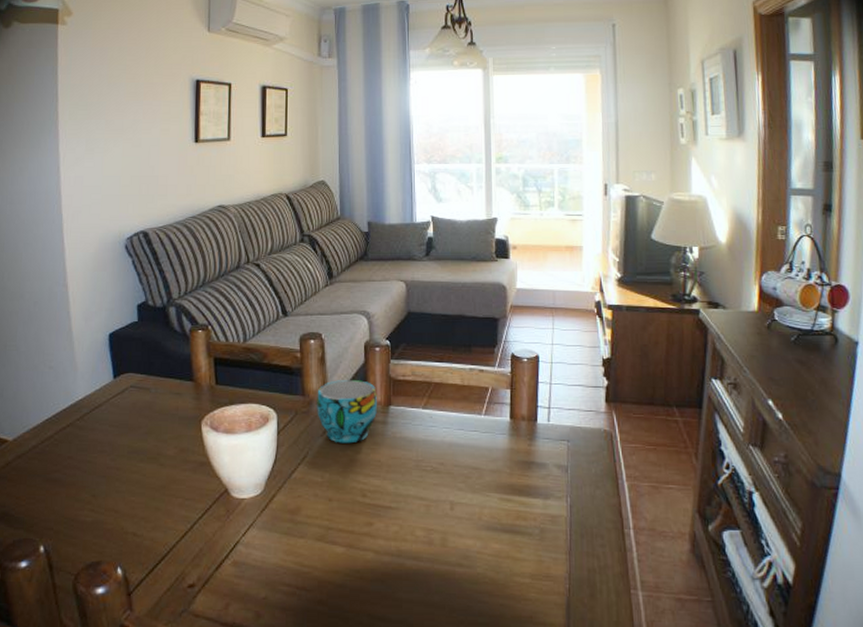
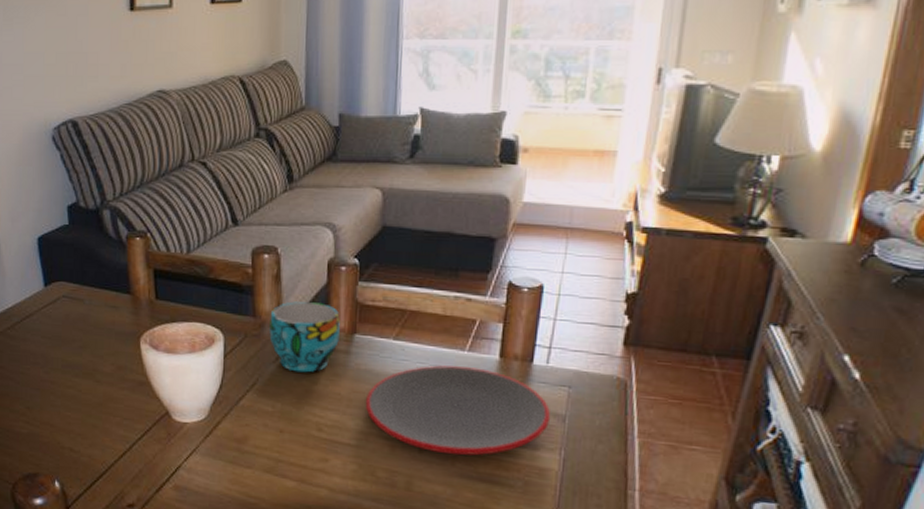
plate: none [402,429,556,510] -> present [365,365,551,456]

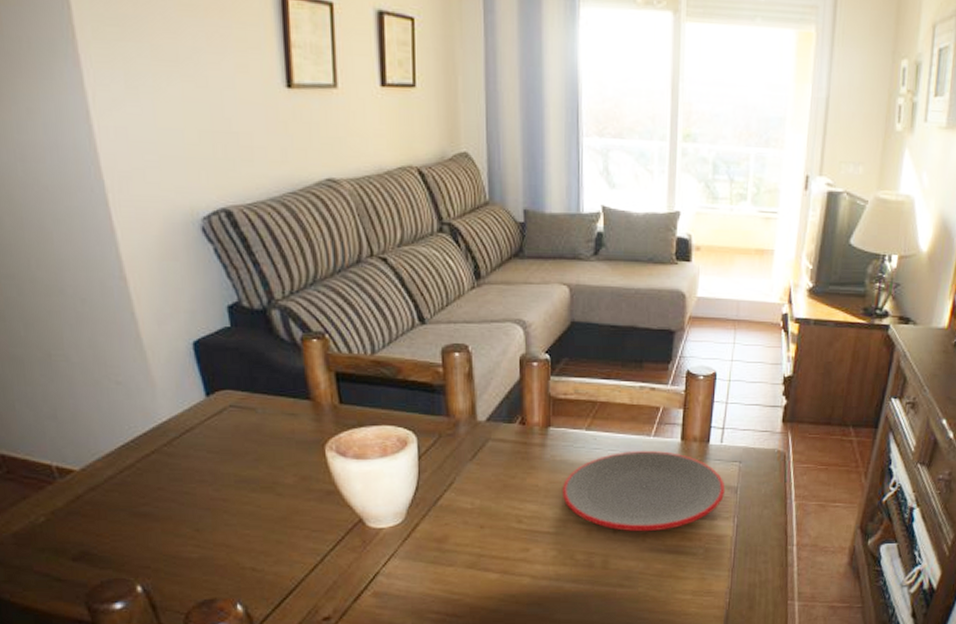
cup: present [269,301,340,373] -> none [464,399,534,468]

